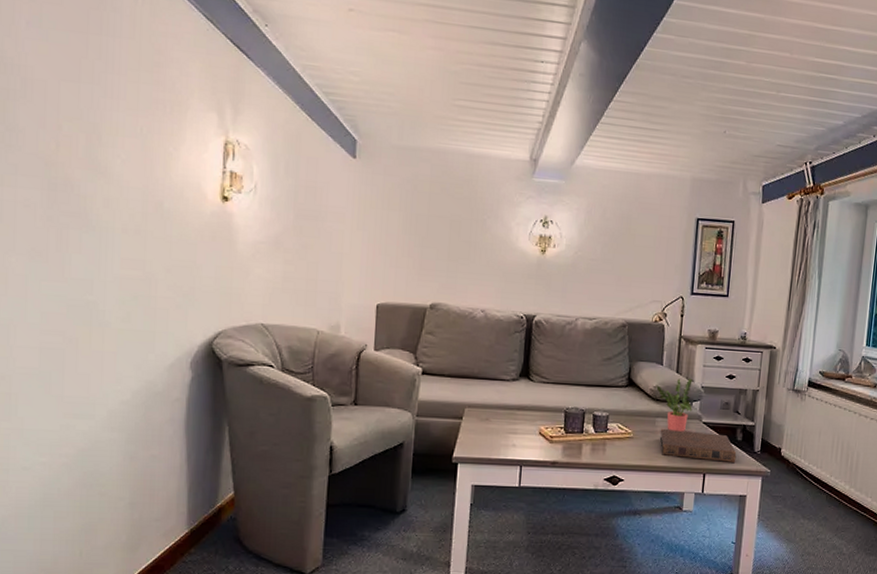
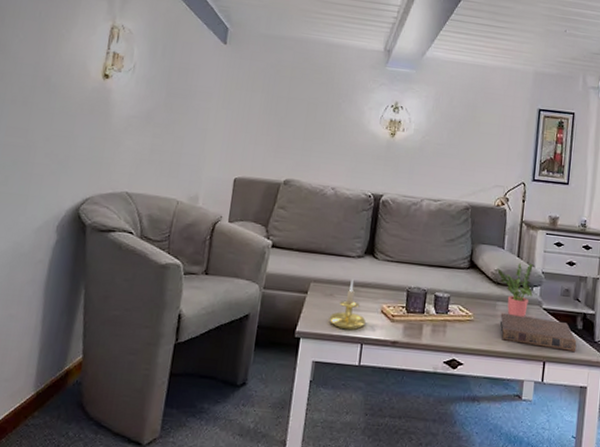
candle holder: none [486,403,525,453] -> present [328,279,367,331]

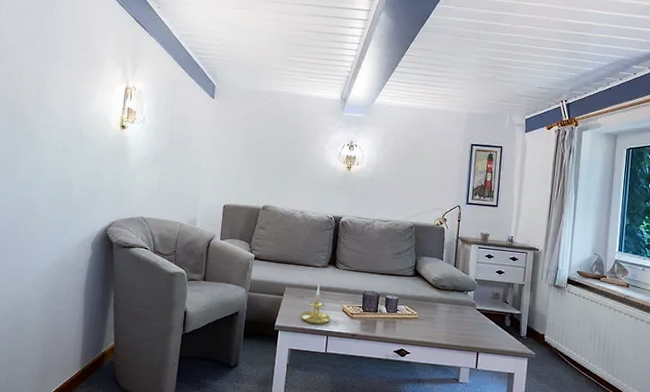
potted plant: present [497,263,533,317] -> none [437,271,468,316]
book: present [499,312,577,352] -> none [440,312,506,344]

